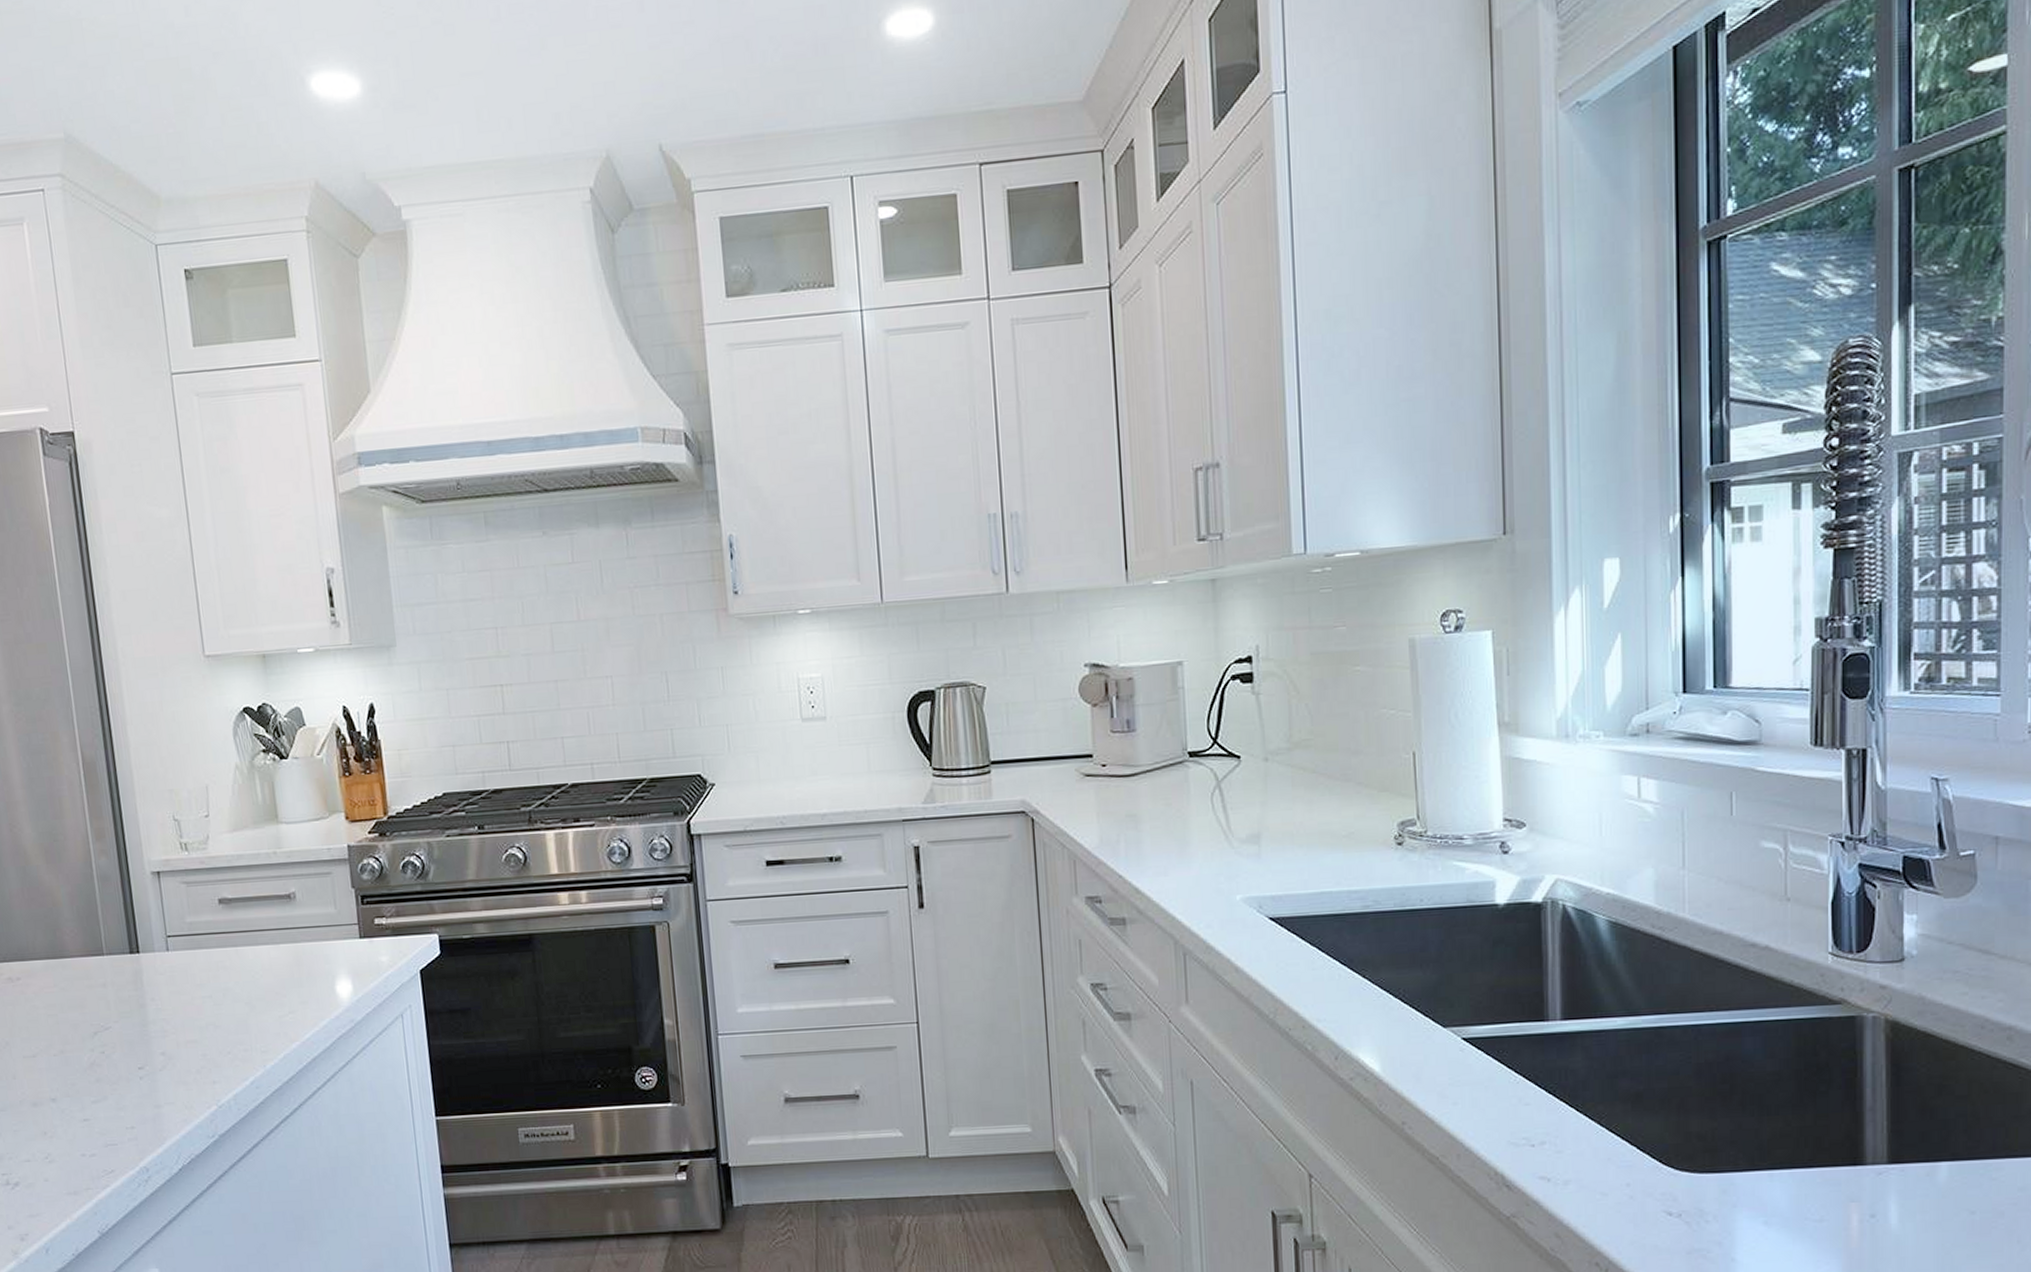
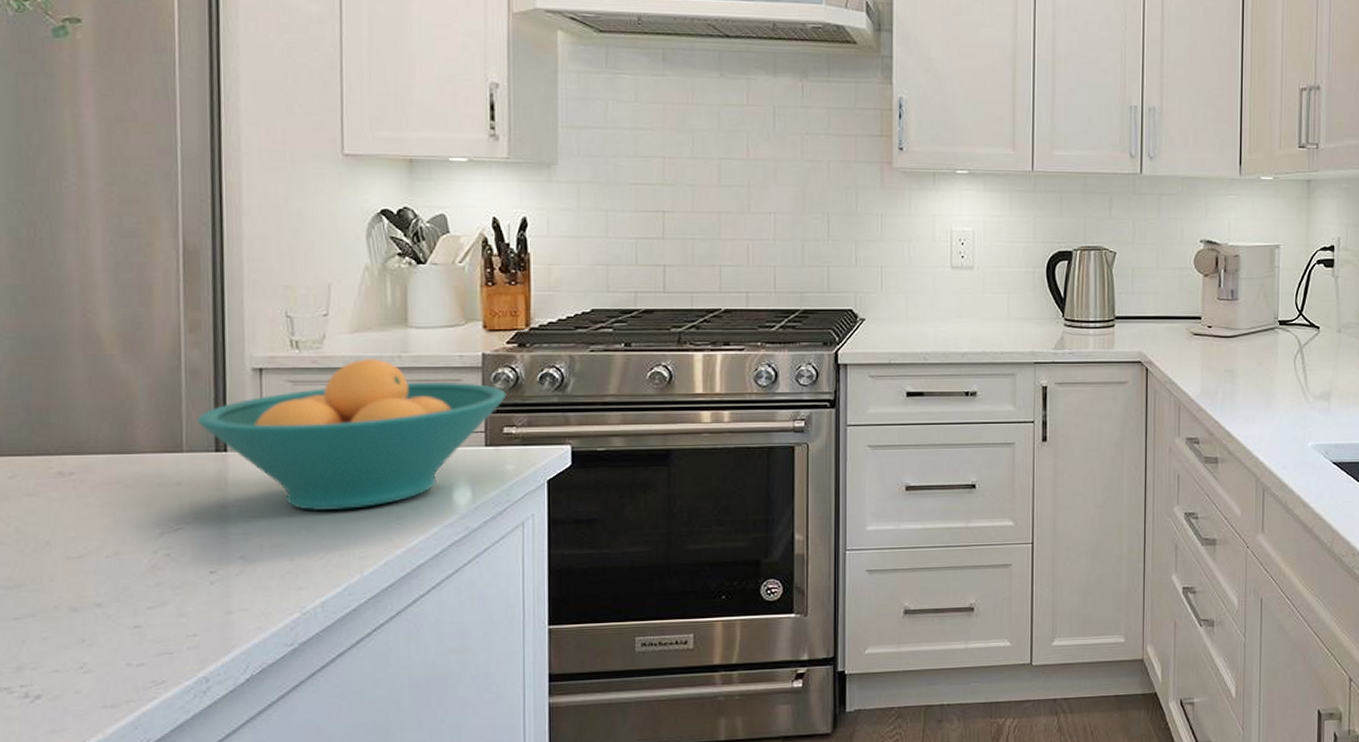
fruit bowl: none [111,855,374,1007] -> present [197,357,507,511]

